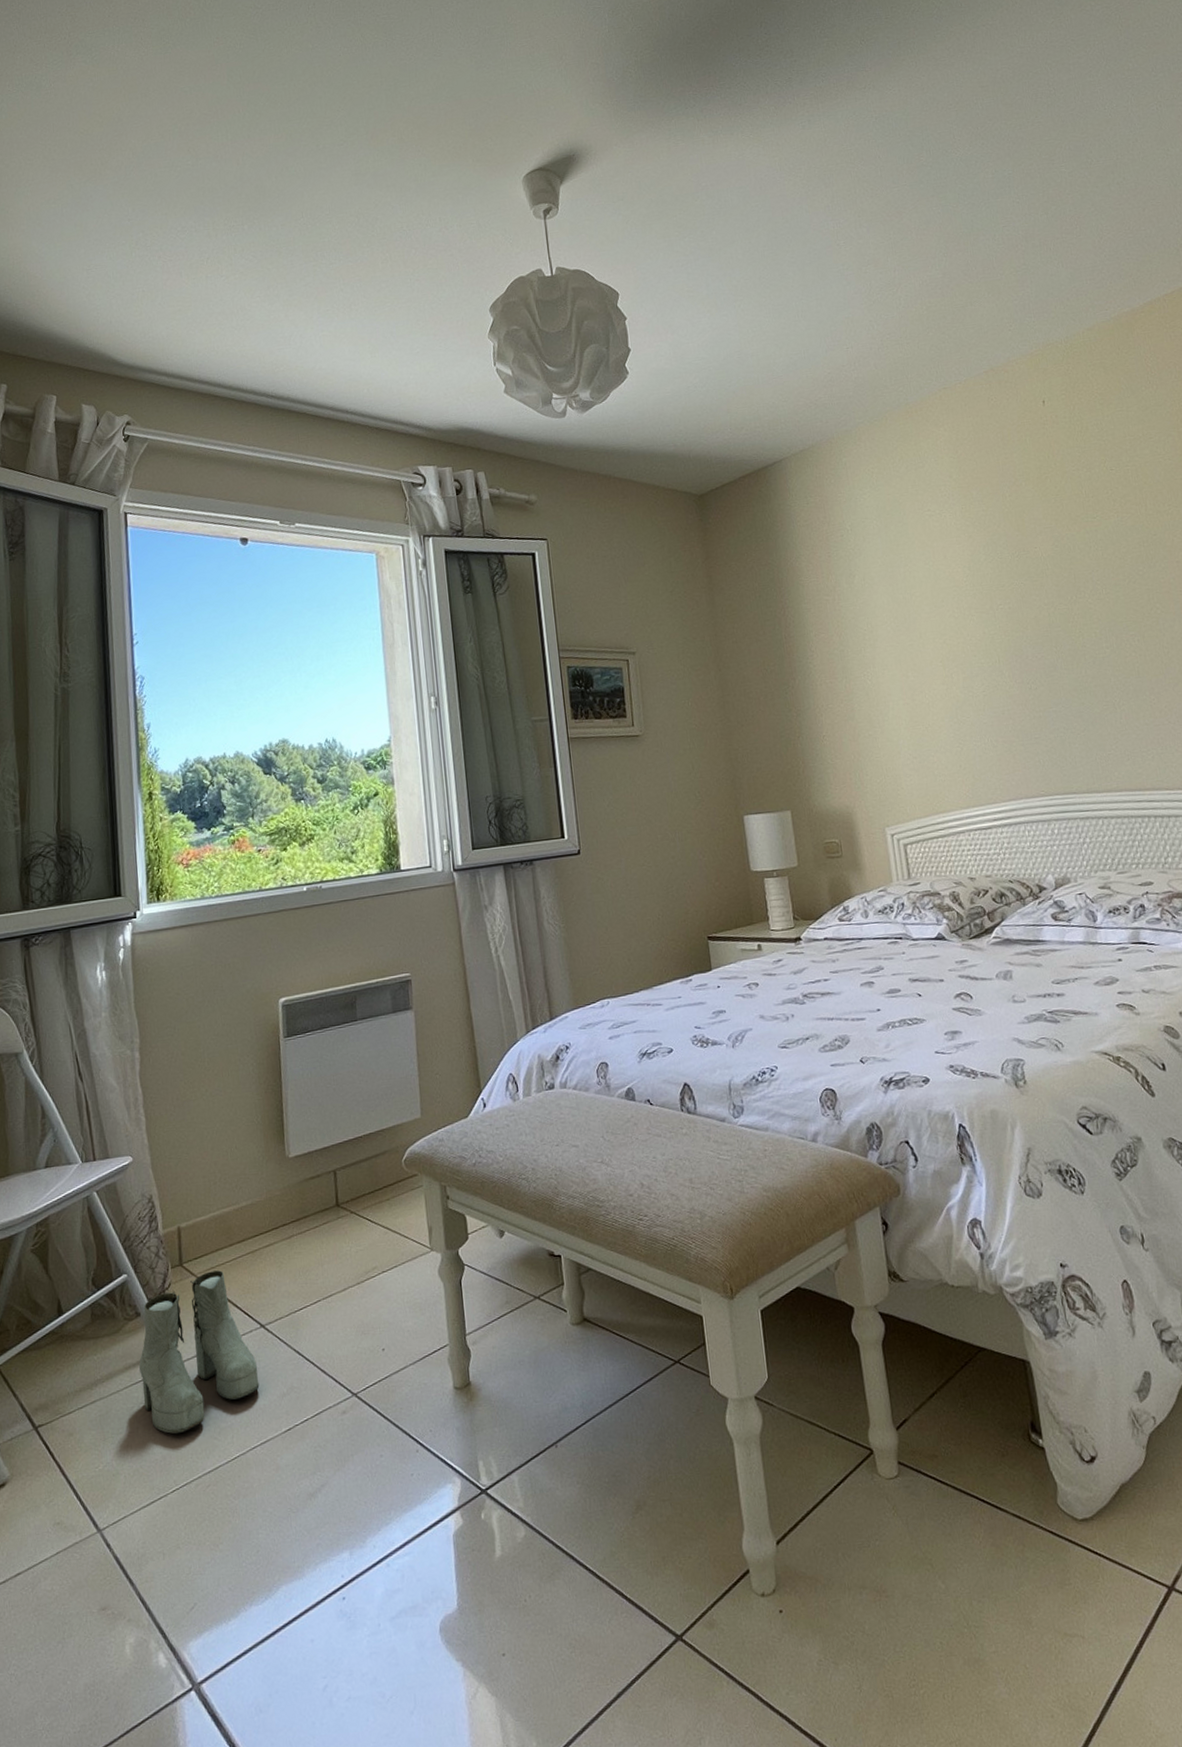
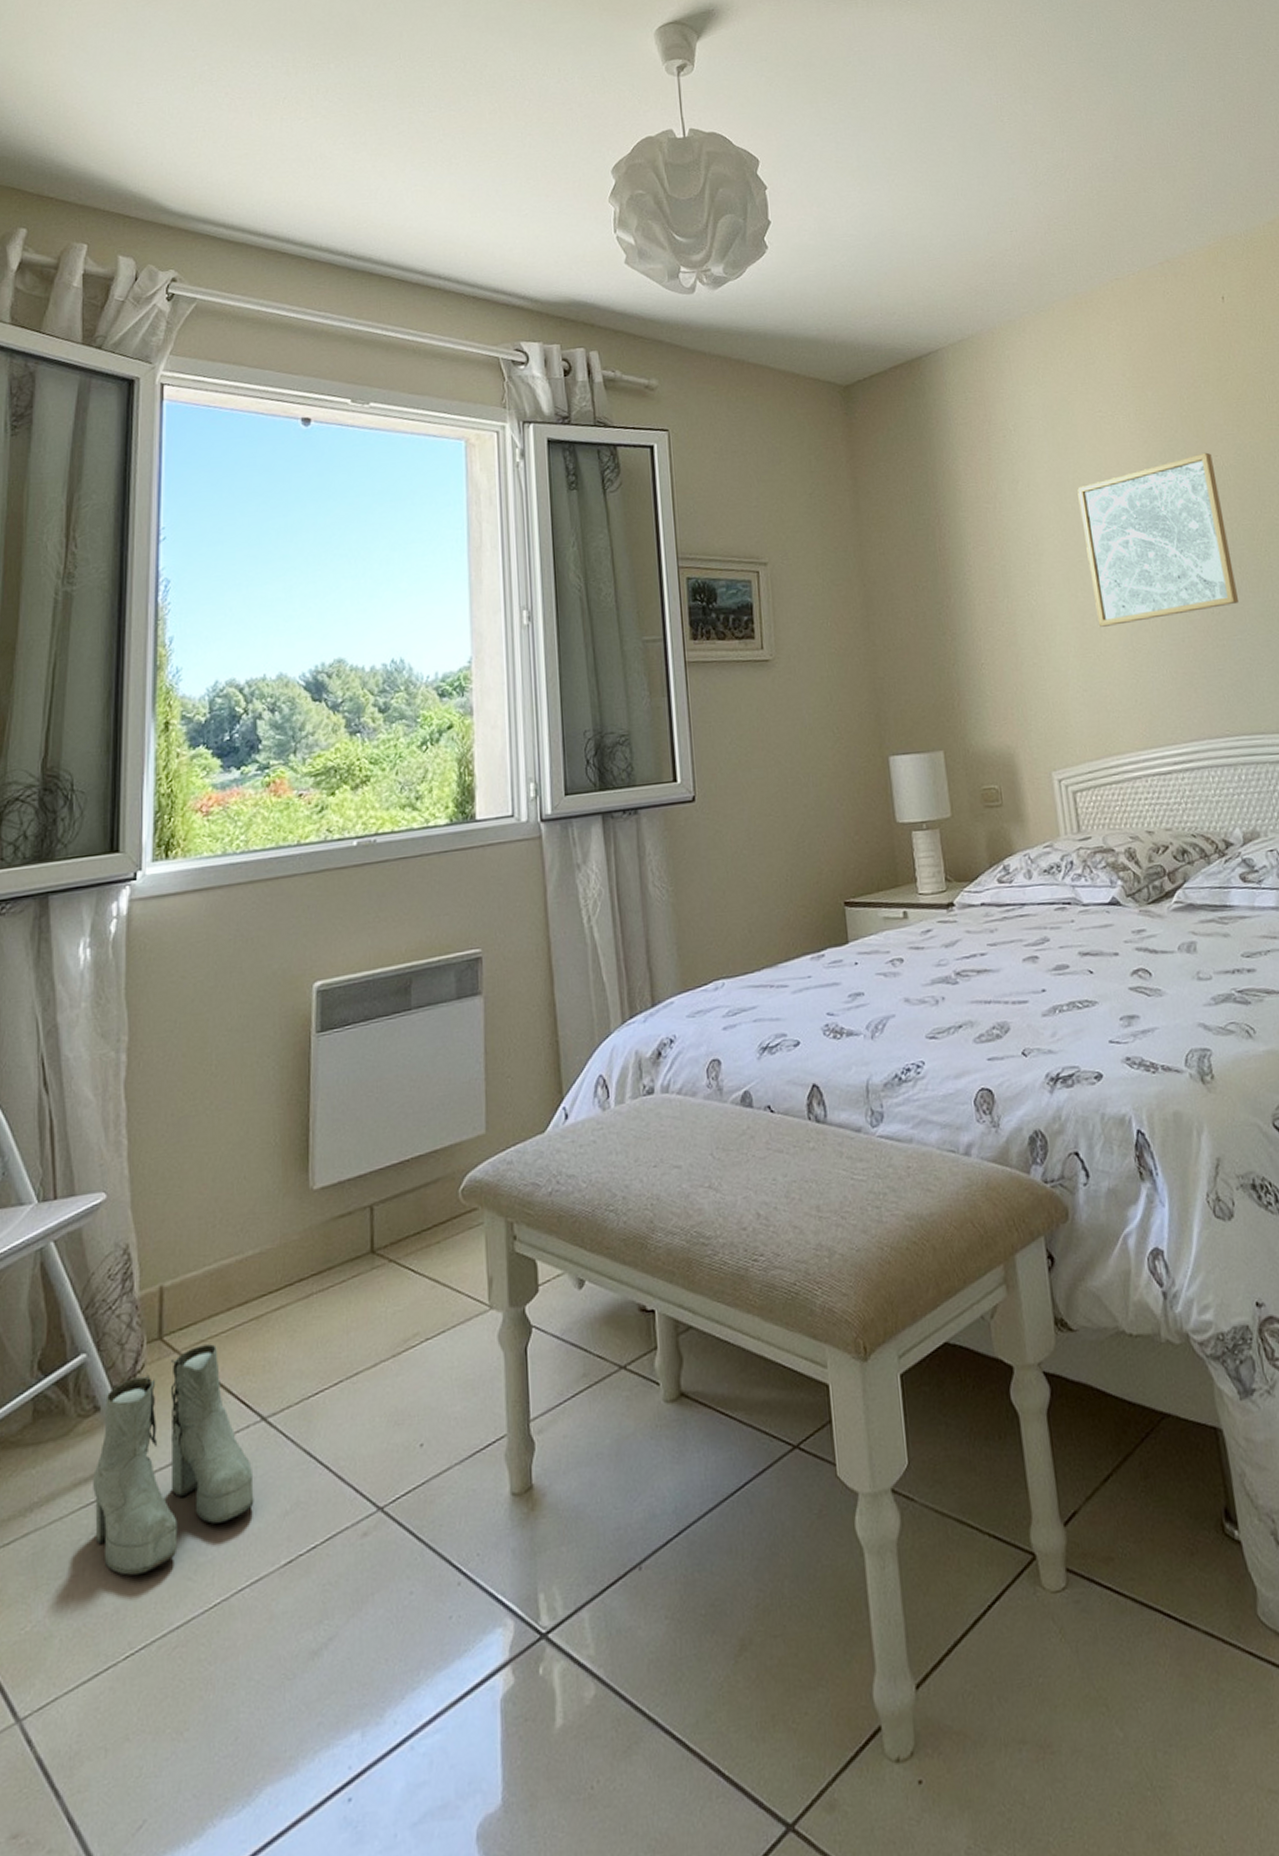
wall art: none [908,544,1055,703] -> present [1077,452,1240,627]

